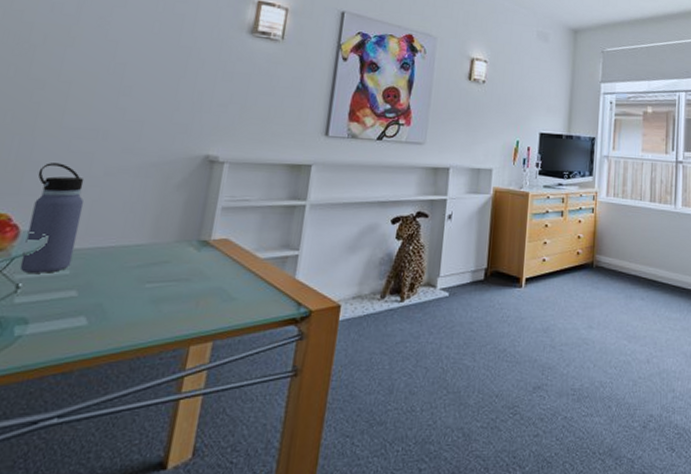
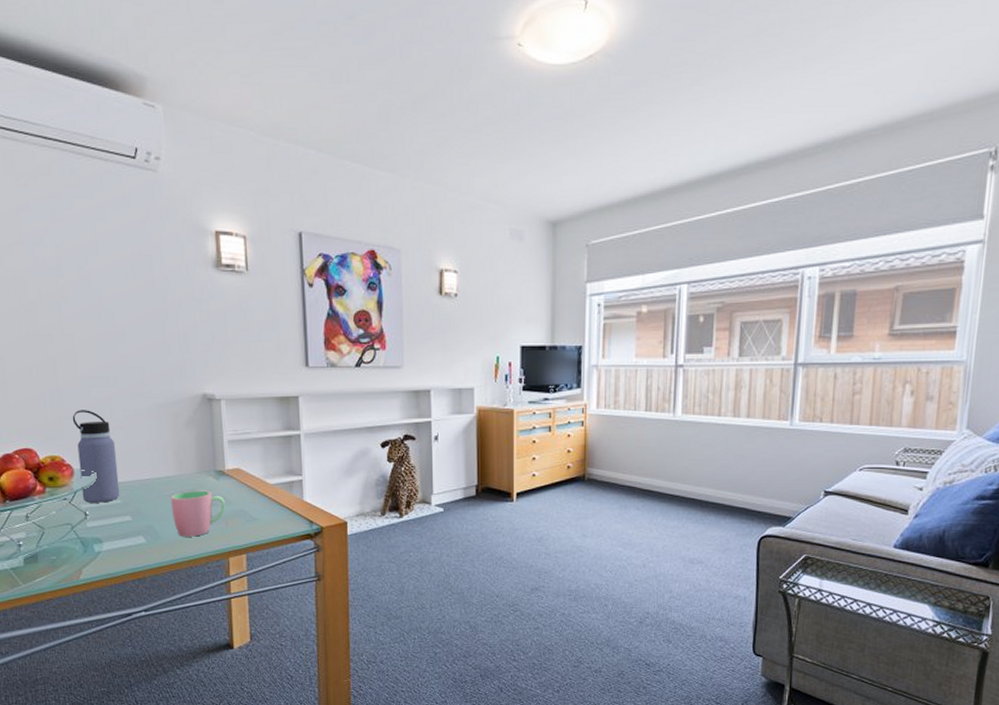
cup: none [130,262,202,319] -> present [170,490,226,537]

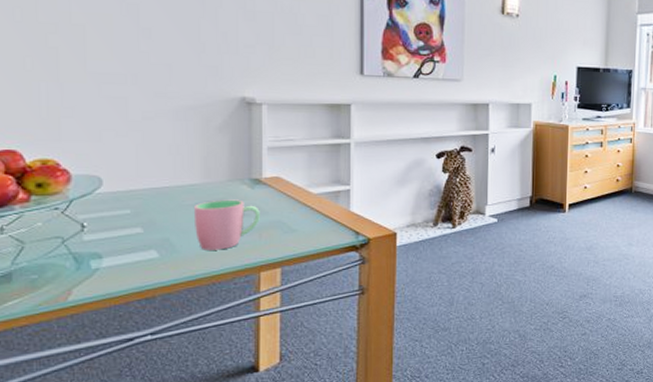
water bottle: present [72,410,120,503] -> none [74,109,130,213]

